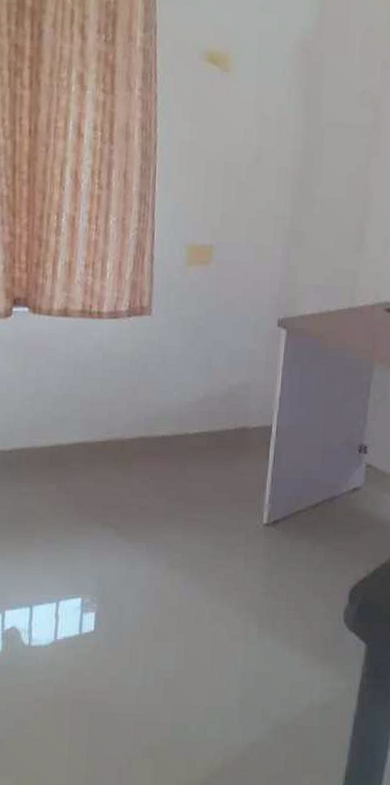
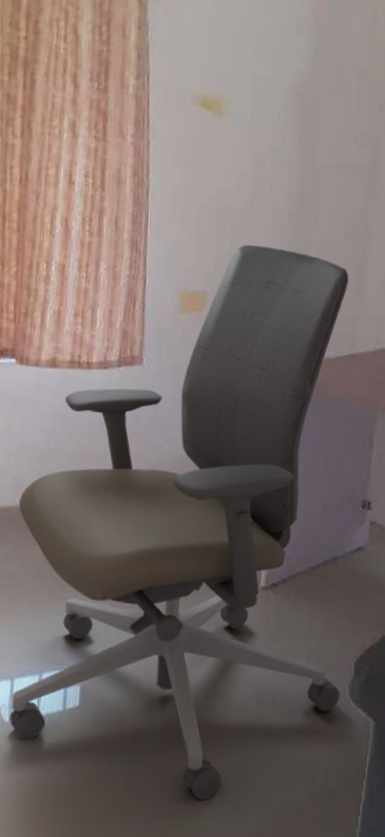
office chair: none [28,200,350,714] -> present [9,244,349,801]

